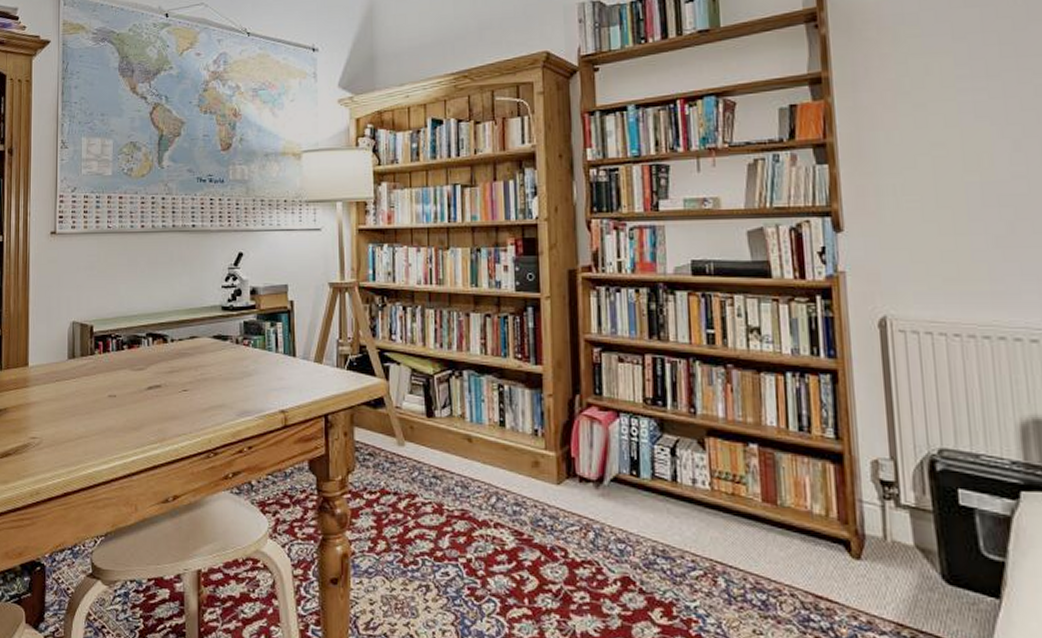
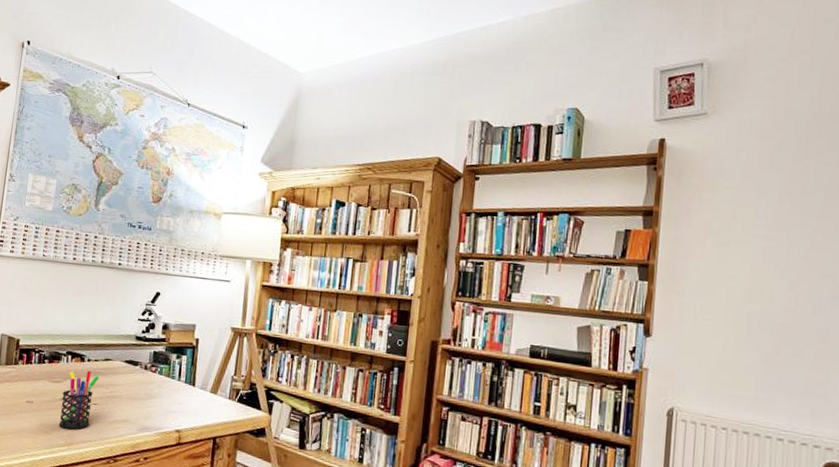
pen holder: none [147,352,185,423] -> present [58,370,99,430]

